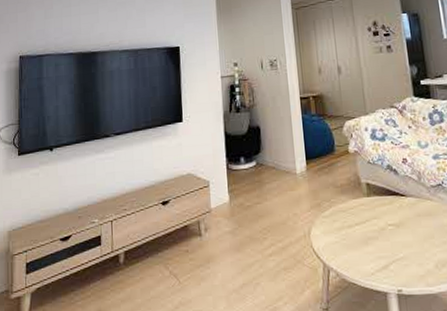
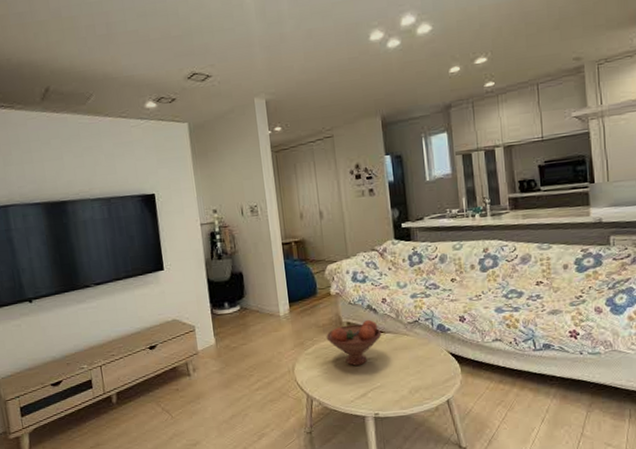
fruit bowl: none [344,181,403,232] -> present [326,319,382,366]

